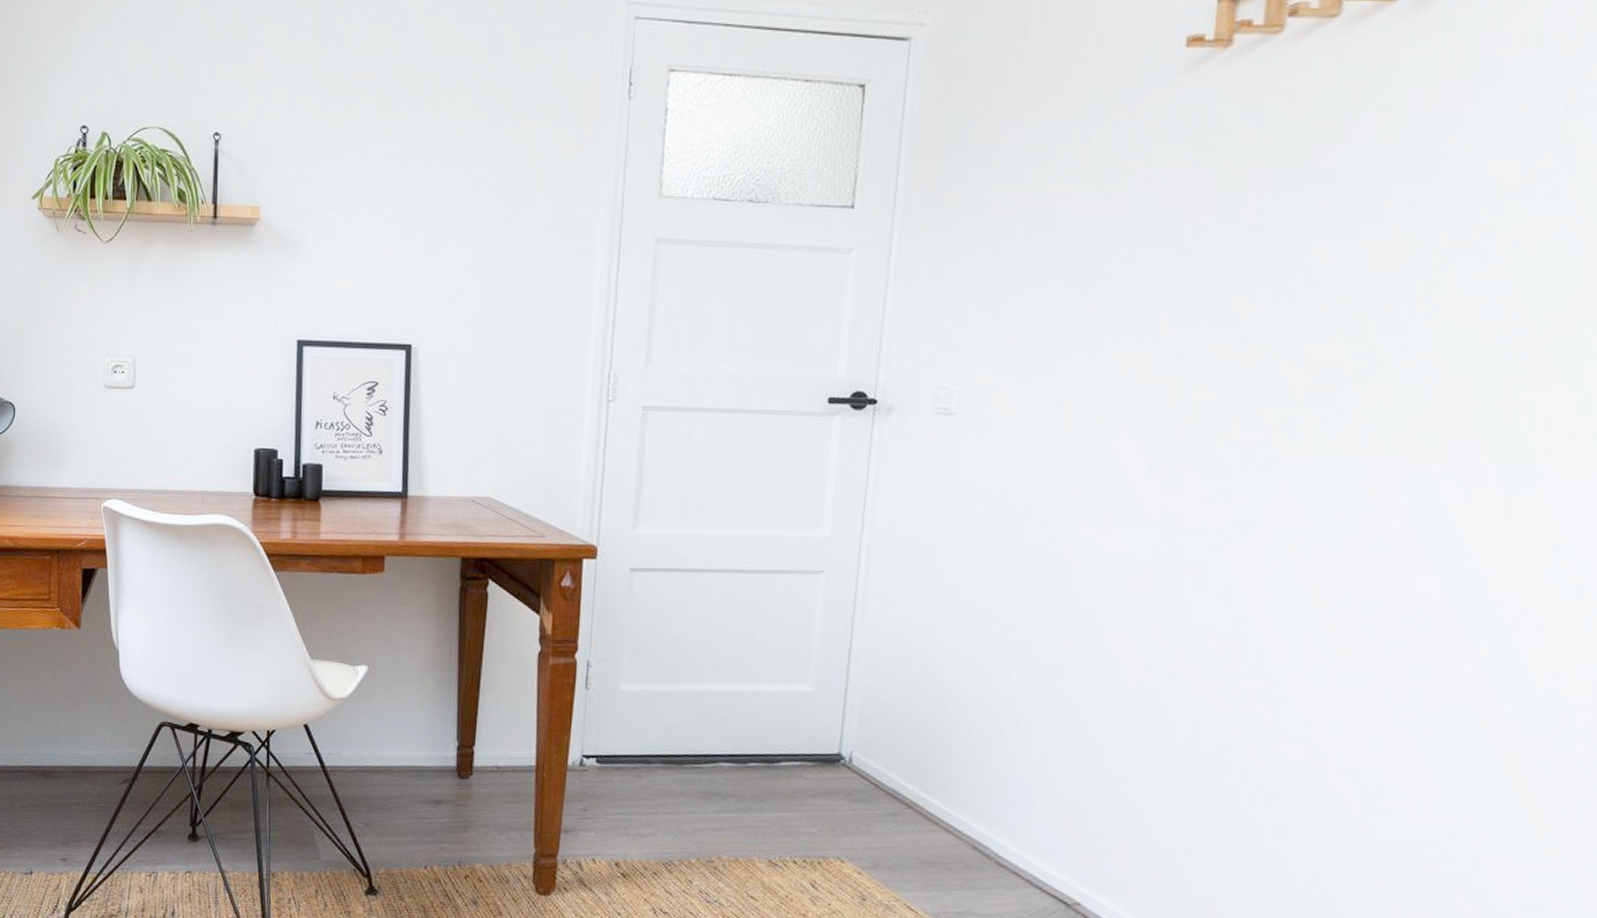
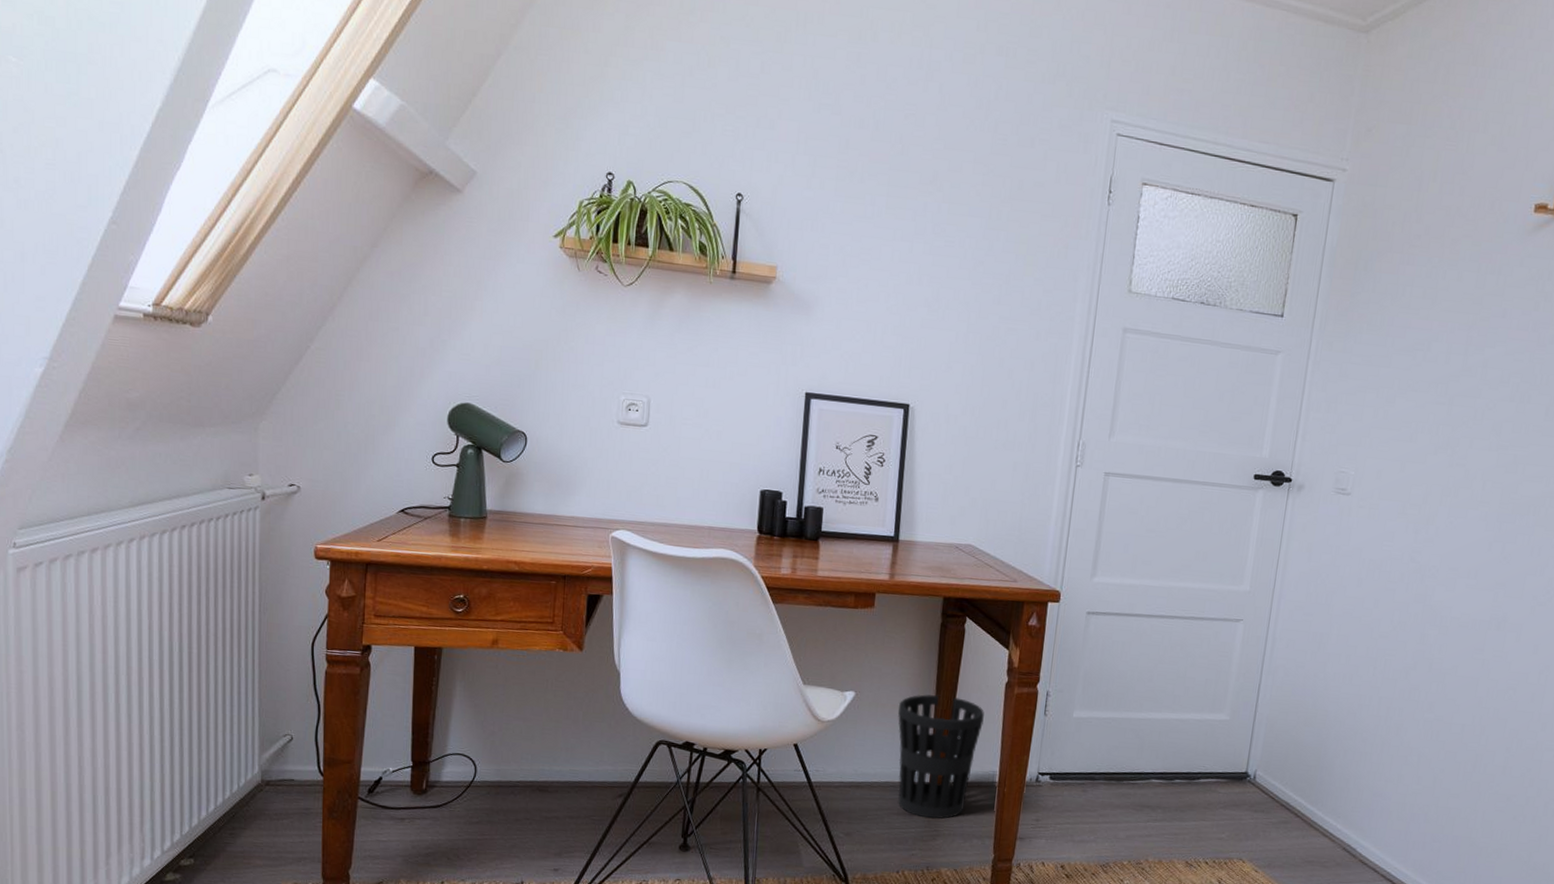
wastebasket: none [416,667,515,809] -> present [897,694,984,820]

